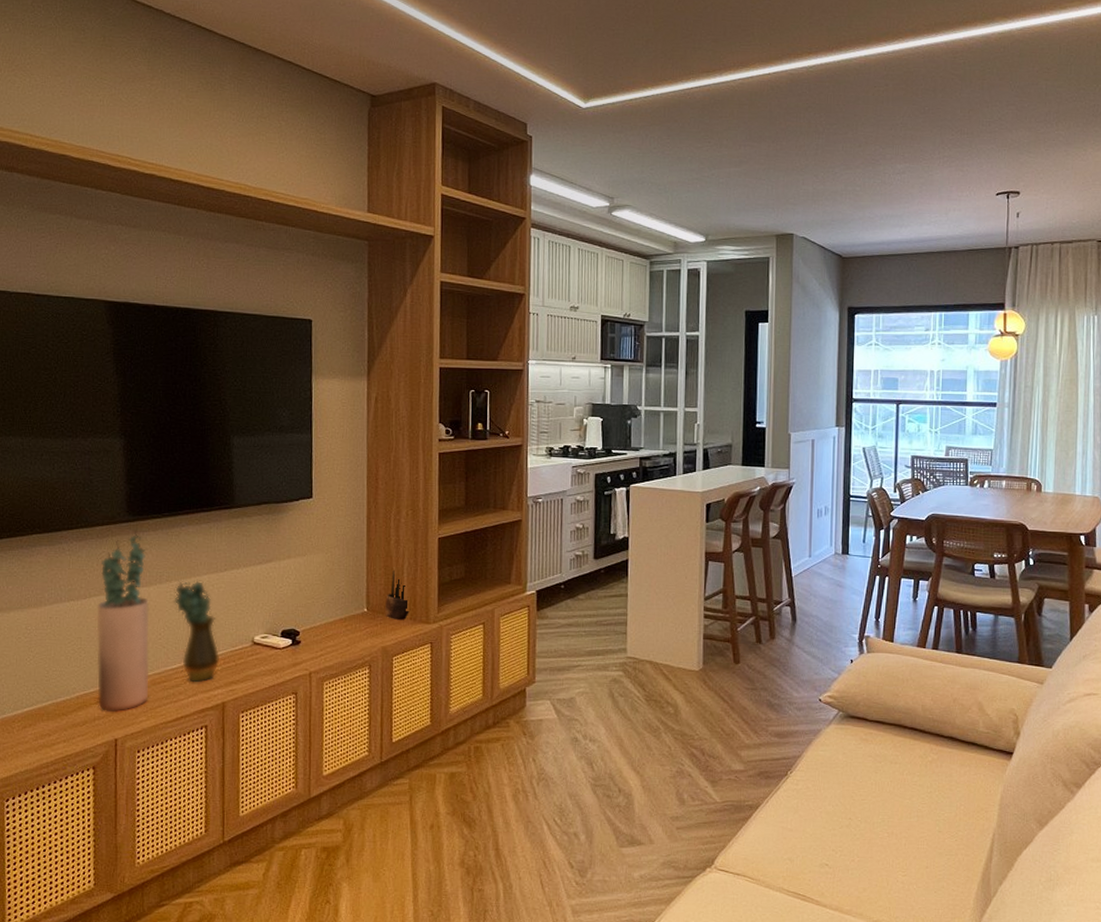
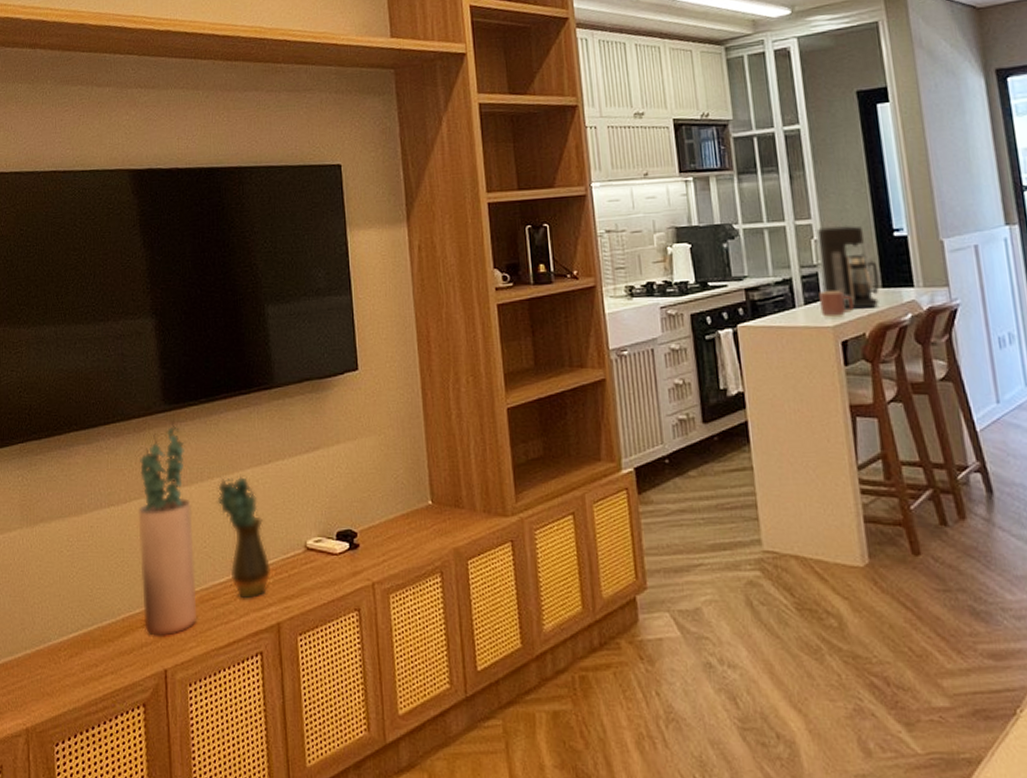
potted plant: present [385,571,411,620] -> none [452,452,483,513]
mug: none [694,465,719,486] -> present [819,291,854,318]
coffee maker: none [698,414,741,480] -> present [816,225,880,308]

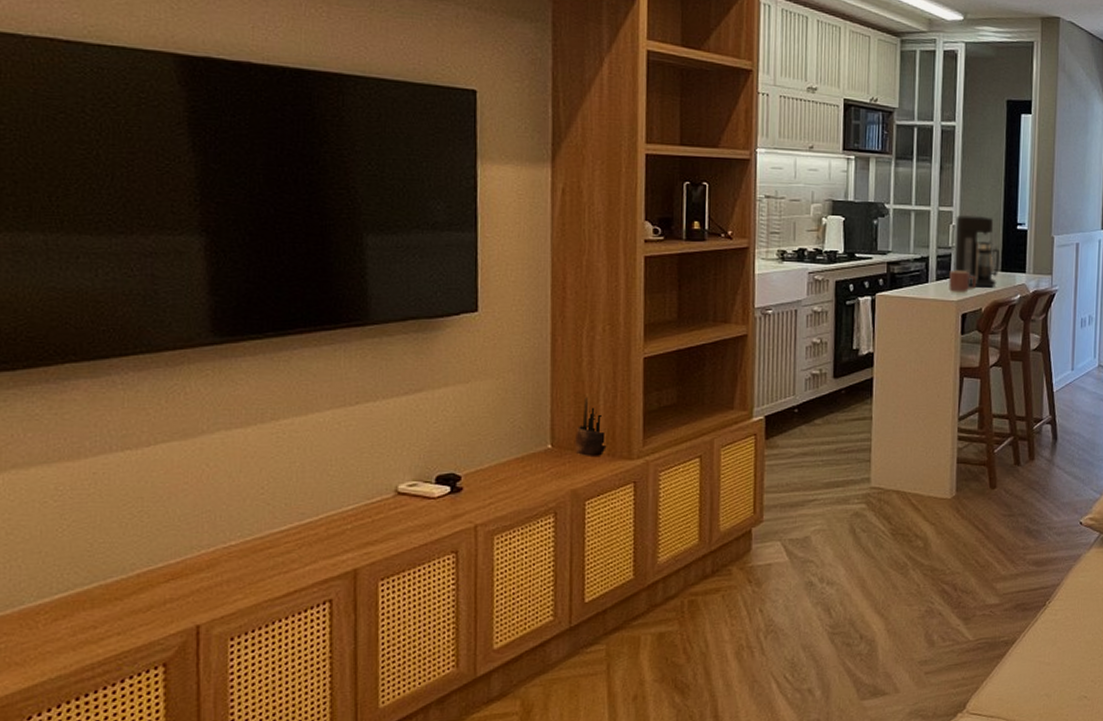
vase: present [138,417,198,636] -> none [166,351,248,590]
vase: present [217,475,272,599] -> none [282,417,350,547]
potted plant: none [452,452,483,513] -> present [575,398,608,456]

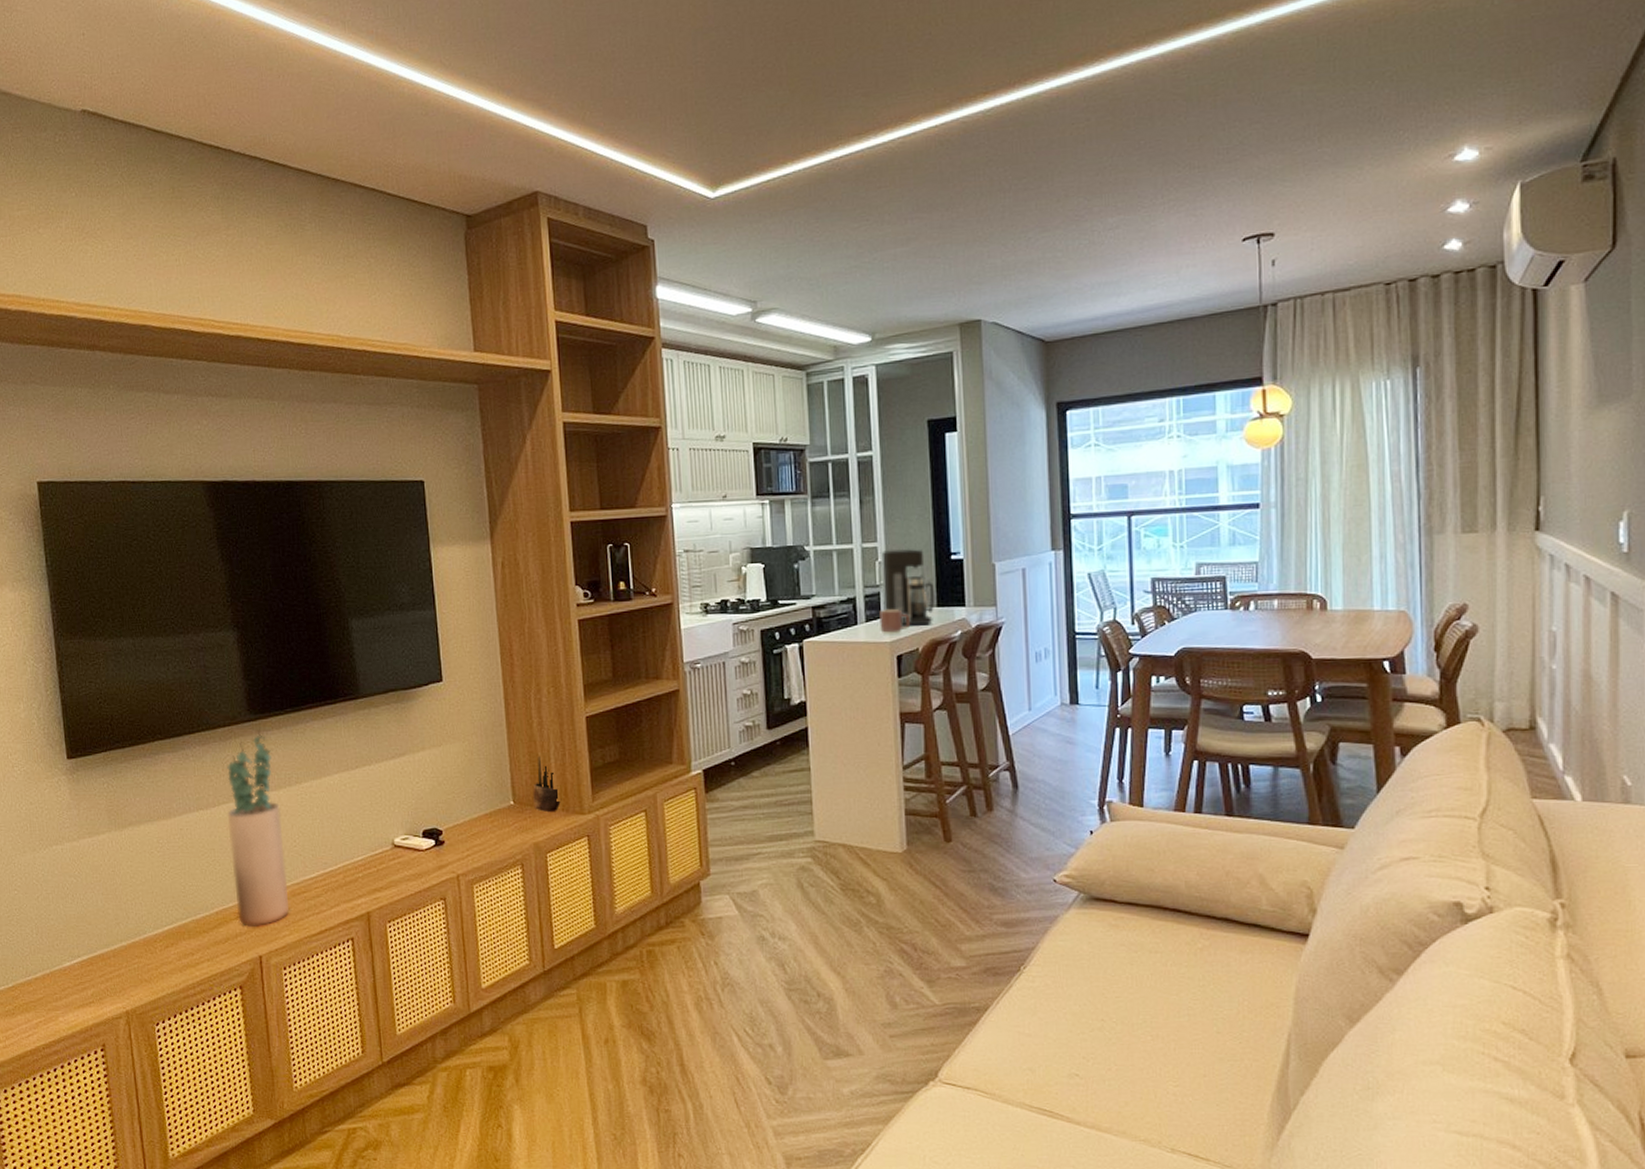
vase: none [166,351,248,590] -> present [227,726,290,926]

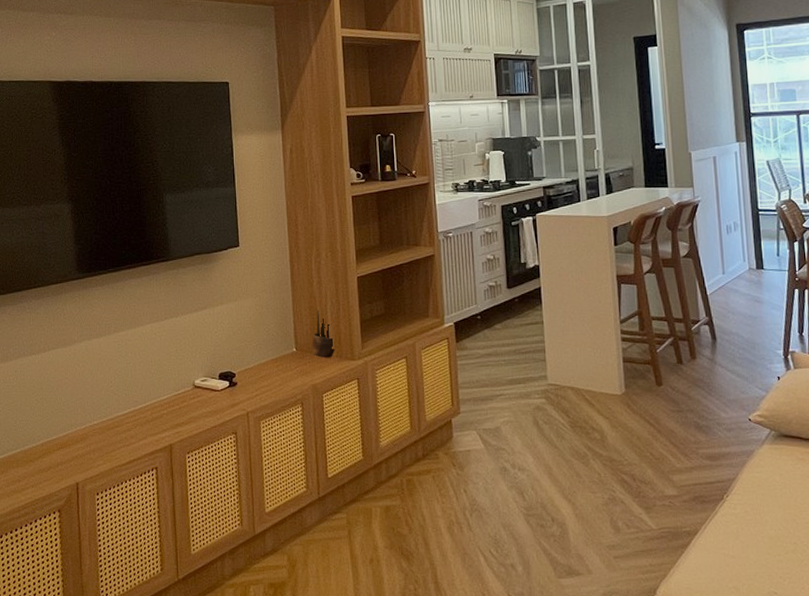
vase: present [227,726,290,926] -> none [55,283,104,457]
mug: present [879,609,910,635] -> none [598,189,623,210]
coffee maker: present [881,548,935,625] -> none [599,139,643,203]

